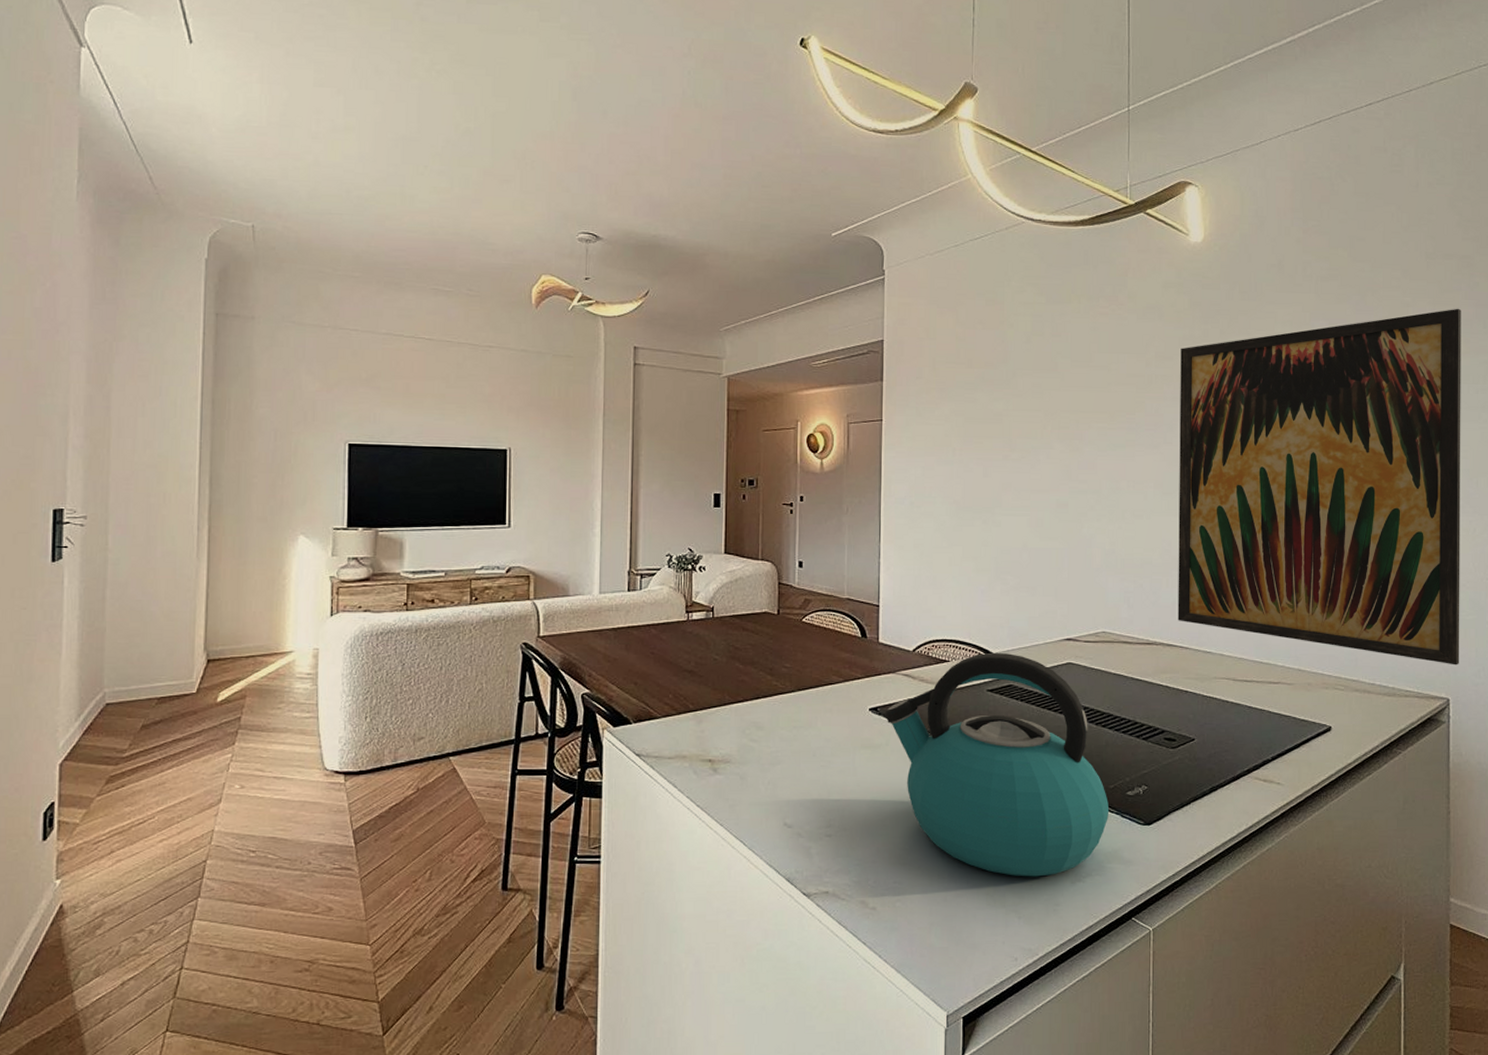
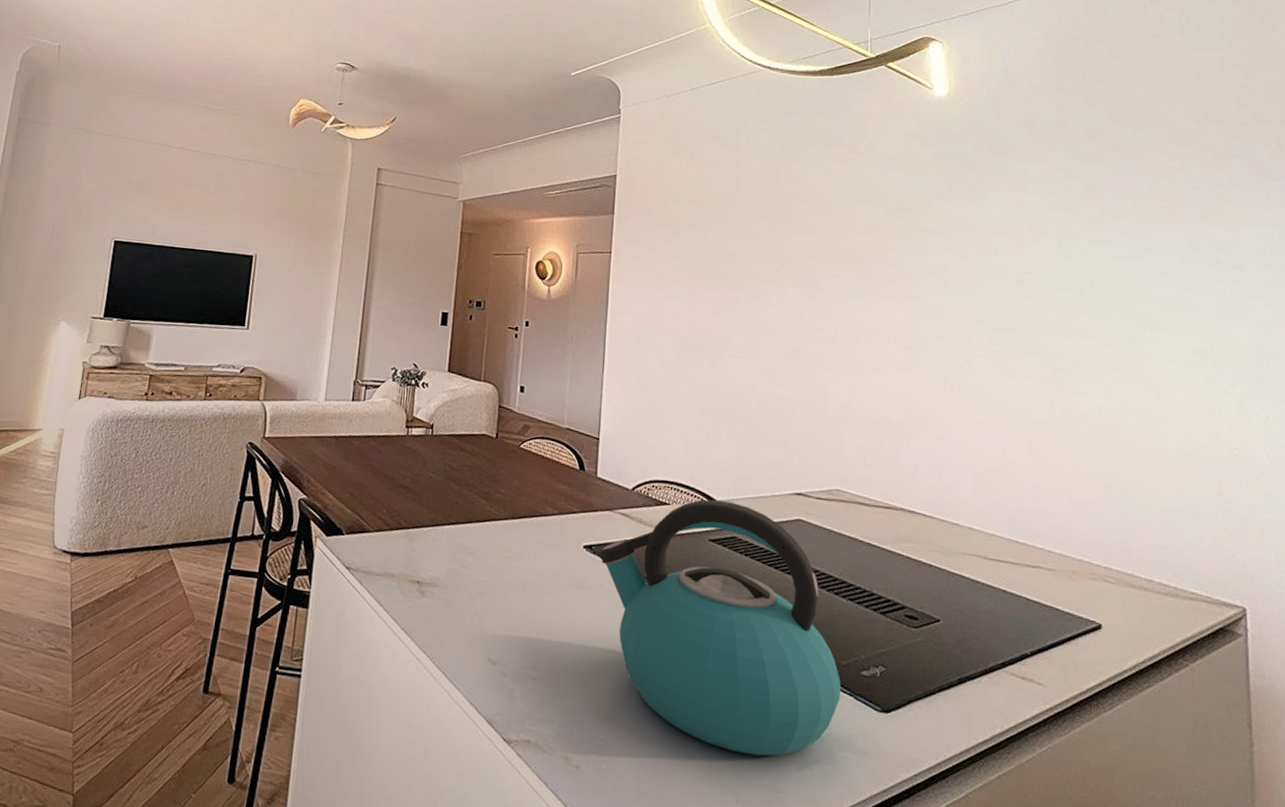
wall art: present [1177,308,1462,665] -> none [920,176,1257,570]

